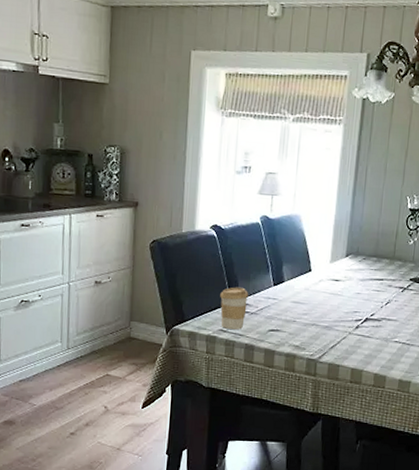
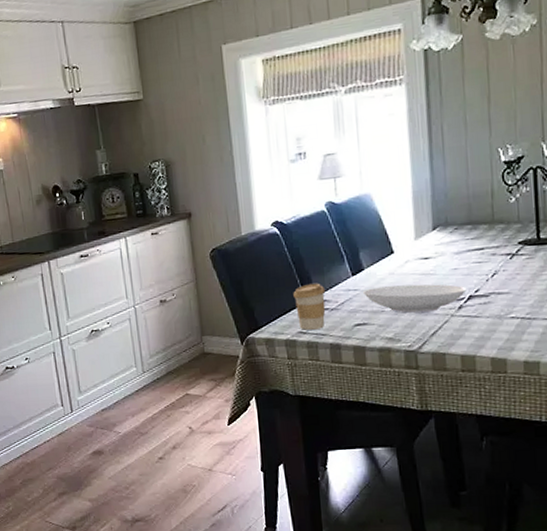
bowl: none [281,299,365,327] -> present [363,284,467,313]

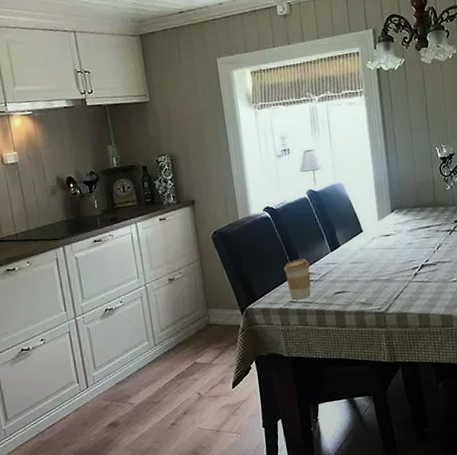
bowl: present [363,284,467,313] -> none [341,256,420,281]

